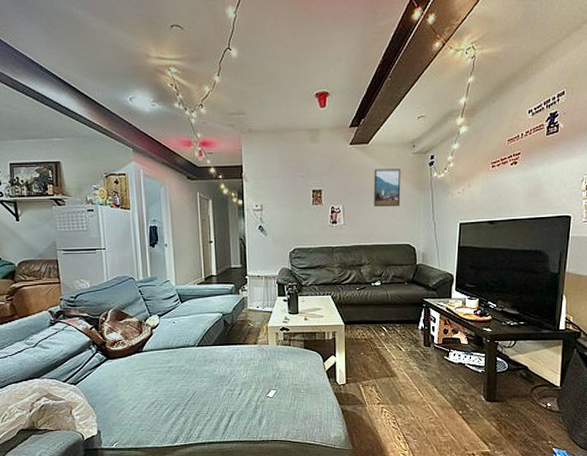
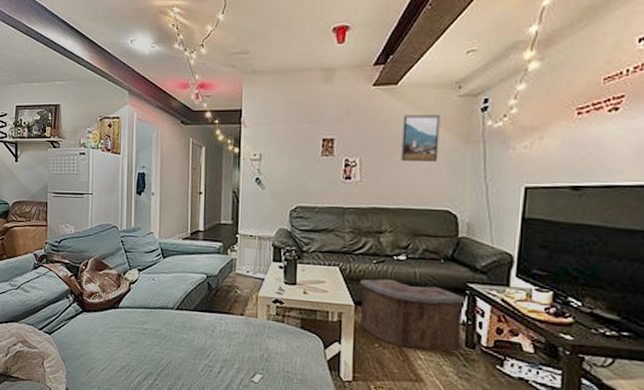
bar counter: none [347,302,423,353] -> present [359,279,466,352]

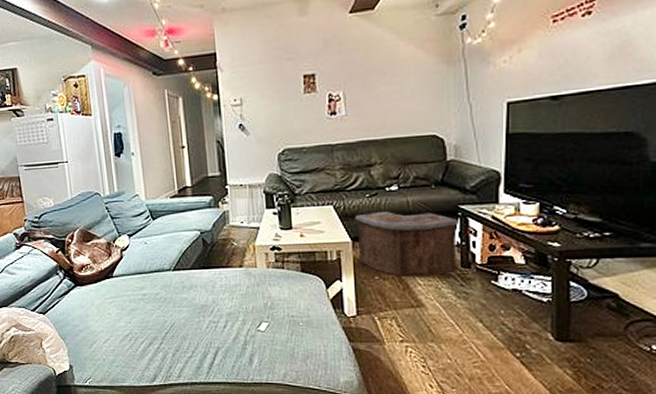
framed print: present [401,115,441,161] -> none [383,37,421,89]

